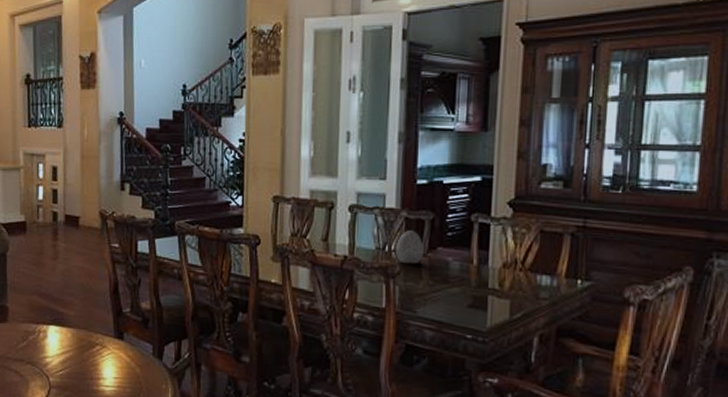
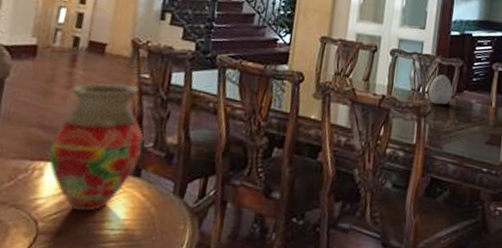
vase: none [48,253,122,370] -> present [48,82,145,211]

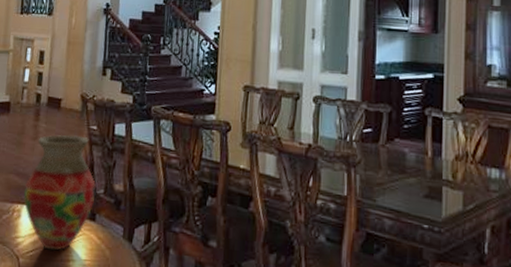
decorative egg: present [428,75,453,105] -> none [357,122,382,154]

